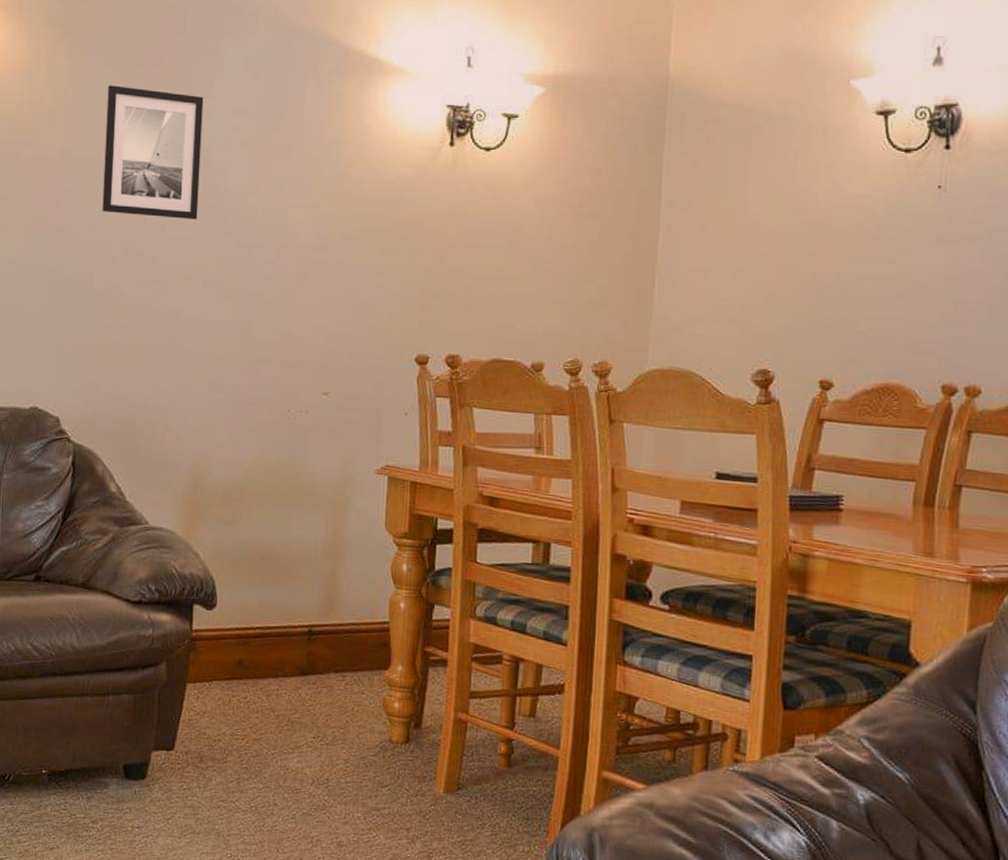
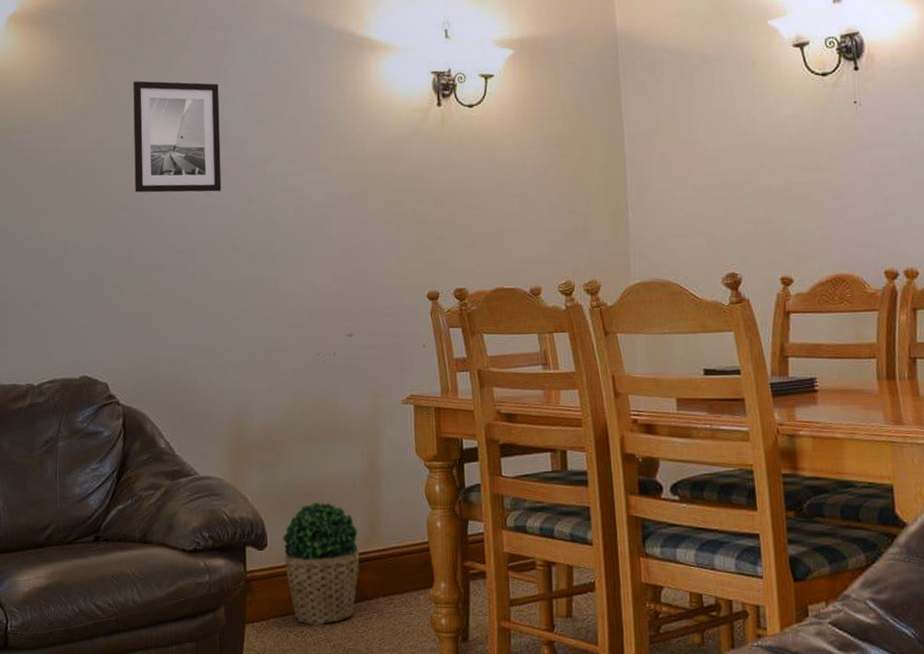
potted plant: none [232,567,314,694] -> present [282,502,360,626]

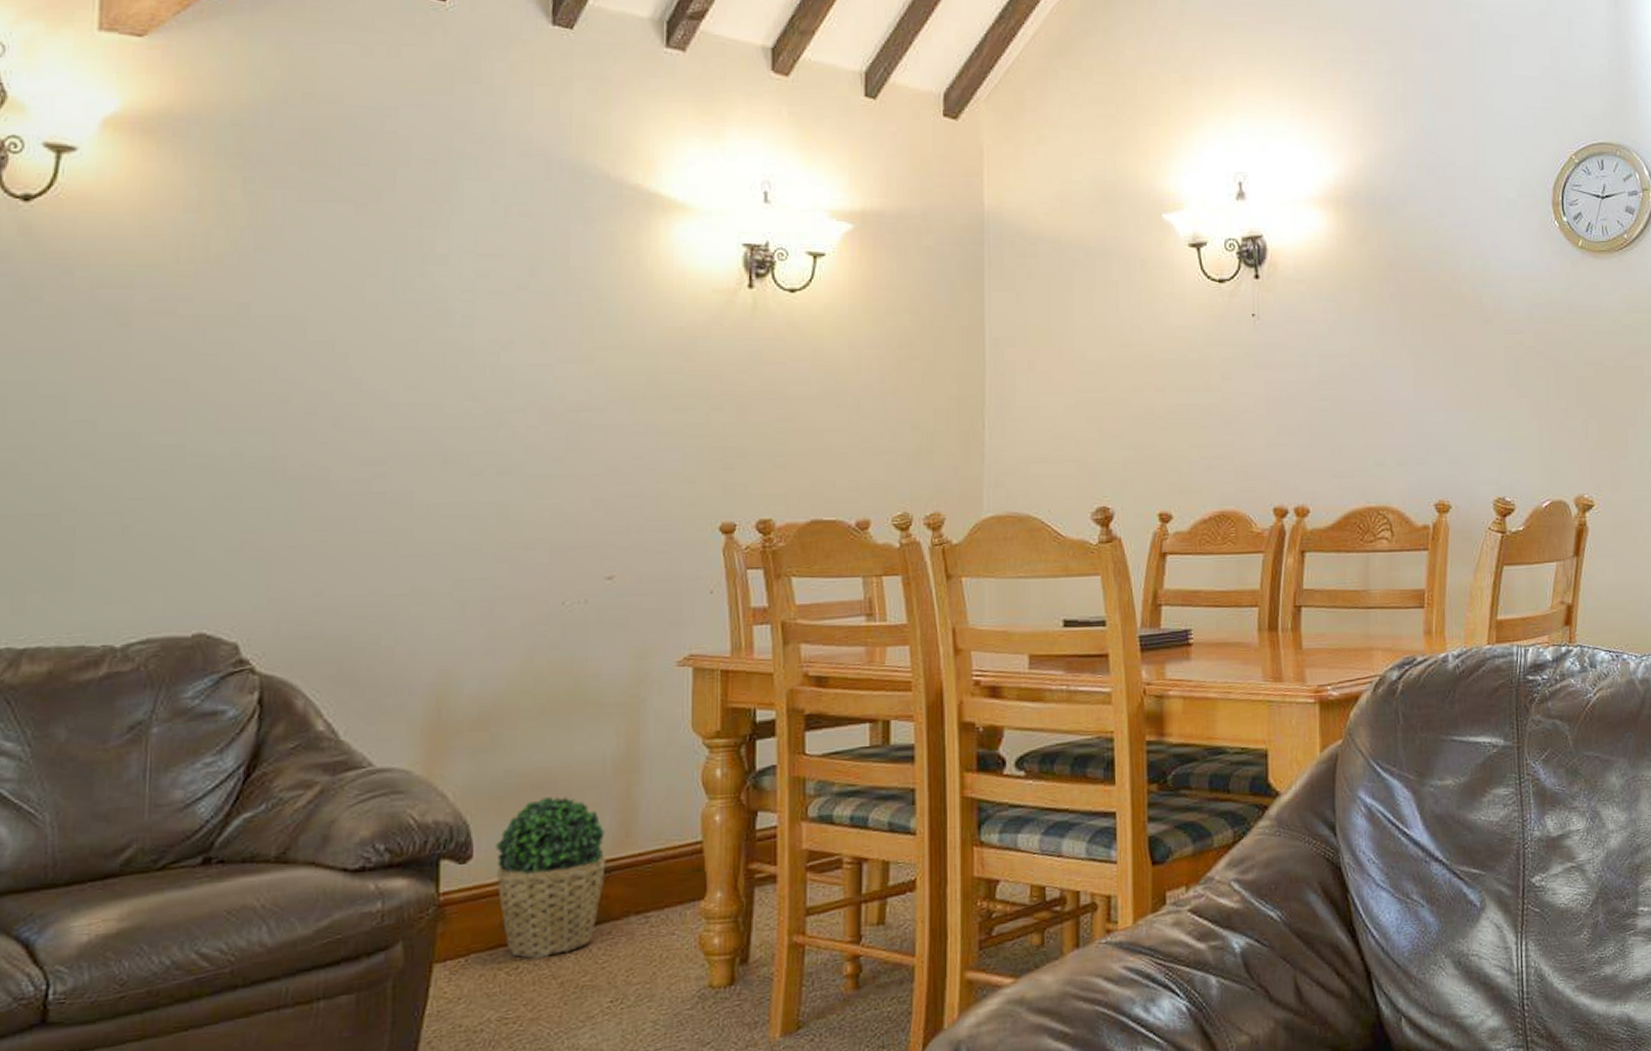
wall art: present [133,81,222,193] -> none [298,226,437,384]

